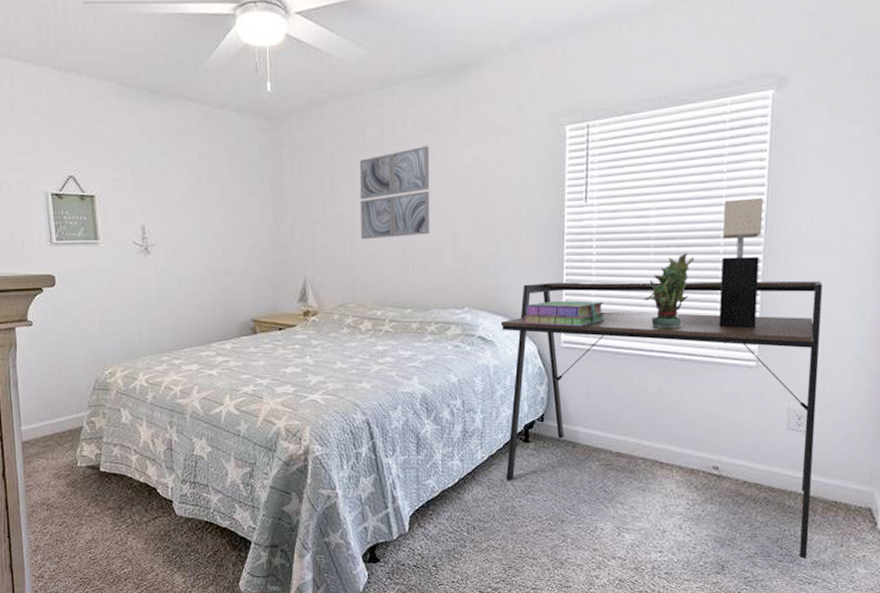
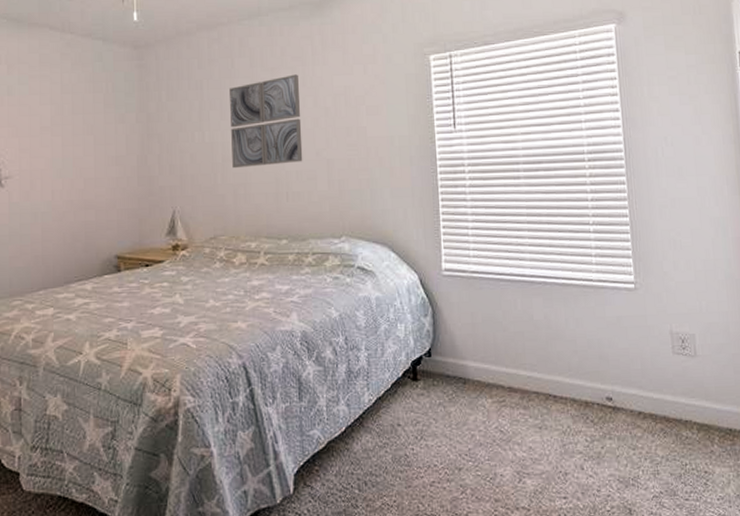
desk: present [500,280,823,560] -> none [379,201,712,496]
stack of books: present [524,300,605,327] -> none [403,226,483,254]
potted plant: present [640,253,694,329] -> none [514,176,563,253]
table lamp: present [719,198,764,328] -> none [584,123,629,250]

